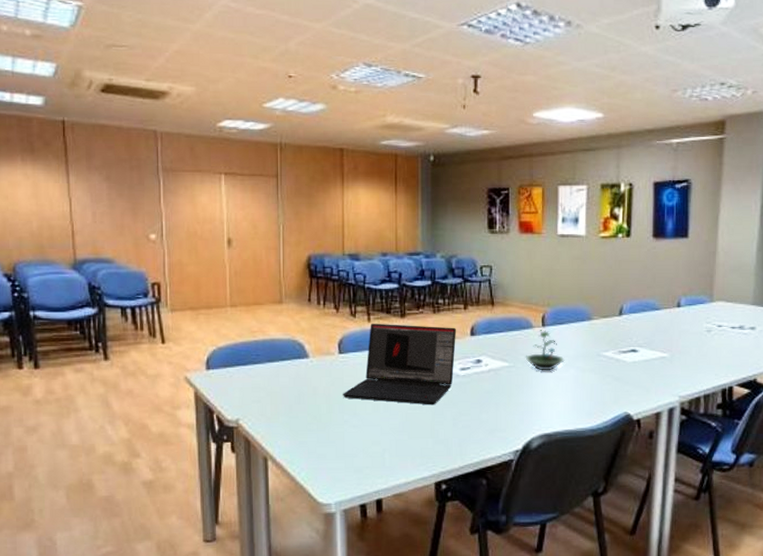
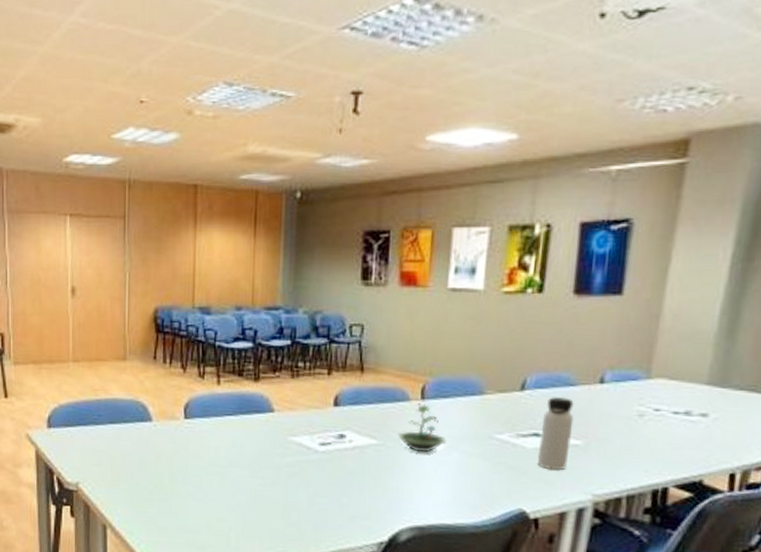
laptop: present [343,323,457,405] -> none [187,386,318,483]
water bottle: none [635,318,661,379] -> present [537,396,574,471]

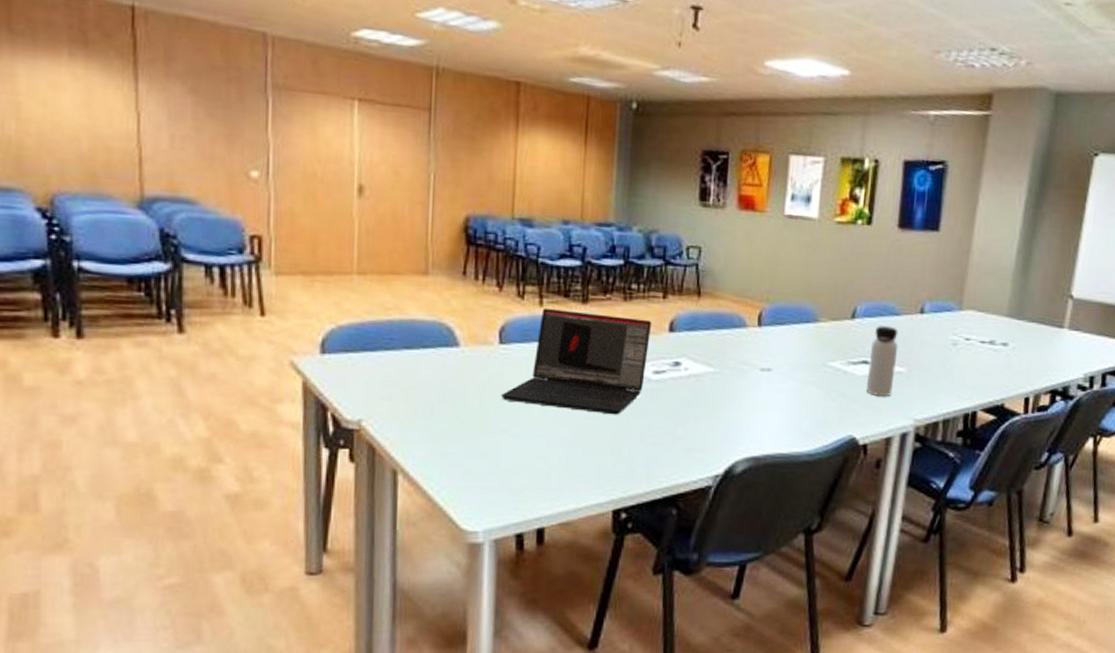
laptop: none [187,386,318,483] -> present [501,308,652,415]
terrarium: present [398,402,447,453] -> none [734,329,782,381]

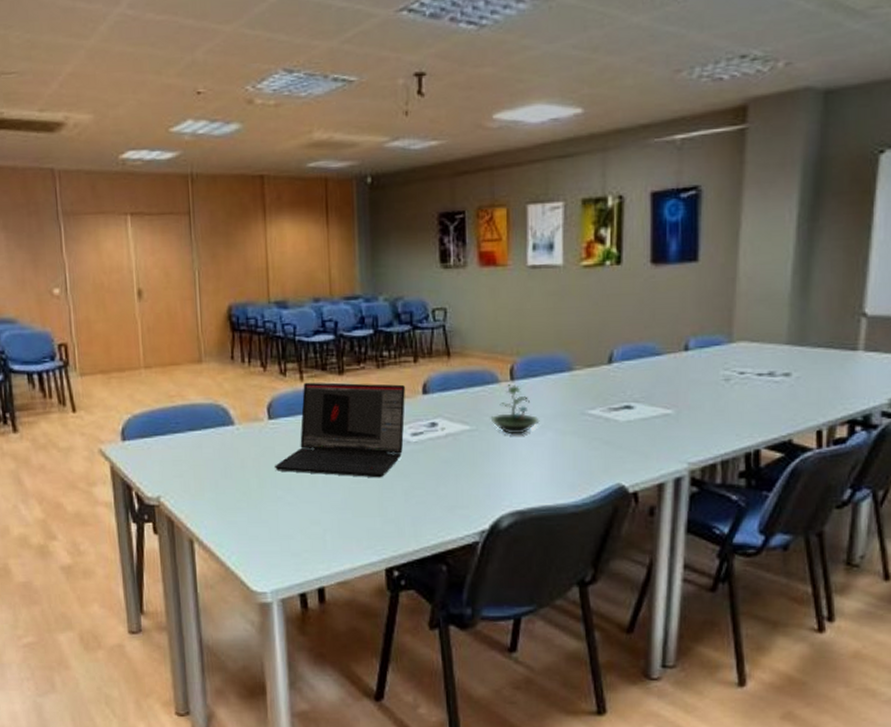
terrarium: none [734,329,782,381] -> present [490,383,540,434]
water bottle: present [865,324,898,397] -> none [631,366,663,442]

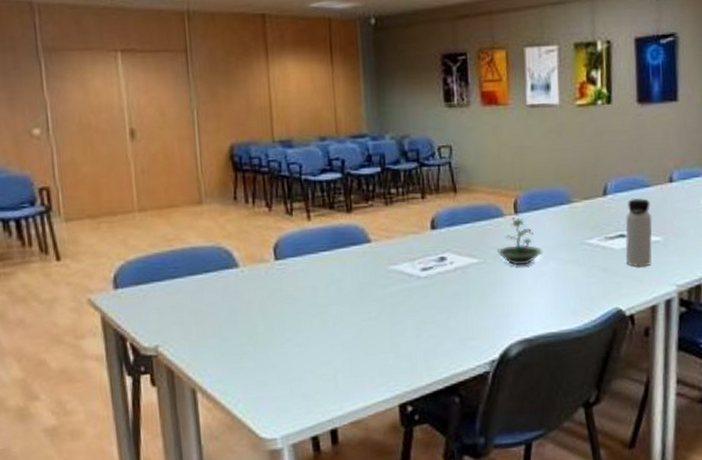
laptop: present [275,382,406,478] -> none [282,220,415,315]
water bottle: none [631,366,663,442] -> present [625,198,652,267]

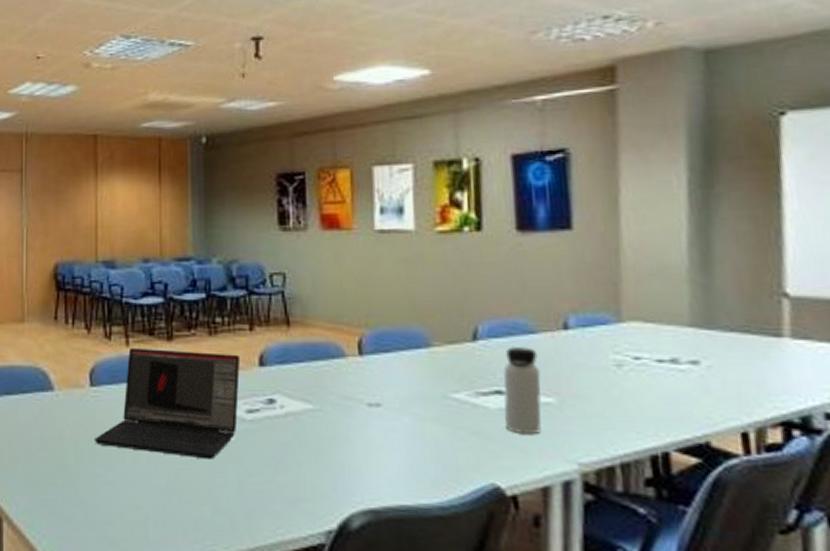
laptop: none [282,220,415,315] -> present [95,347,241,460]
terrarium: present [496,217,543,265] -> none [336,358,394,418]

